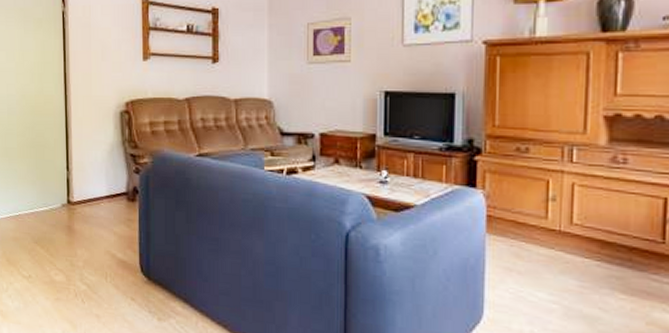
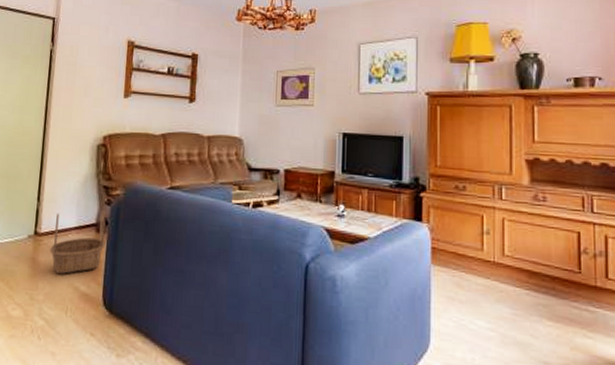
basket: none [84,178,137,242] -> present [50,209,106,274]

